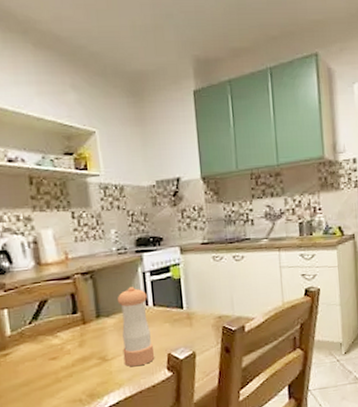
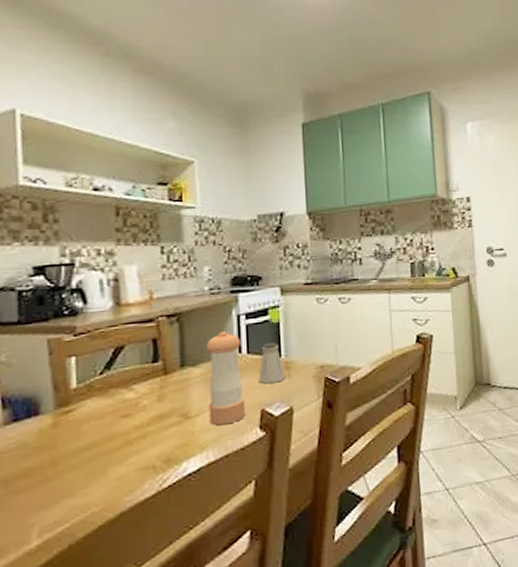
saltshaker: none [164,296,188,332] -> present [259,342,285,384]

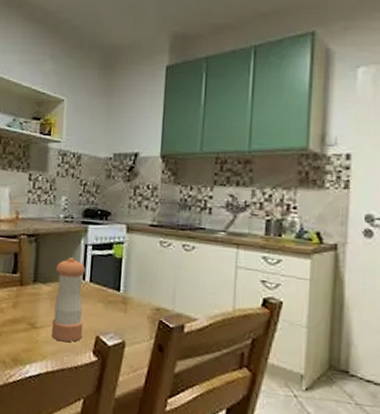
saltshaker: present [259,342,285,384] -> none [97,275,122,315]

